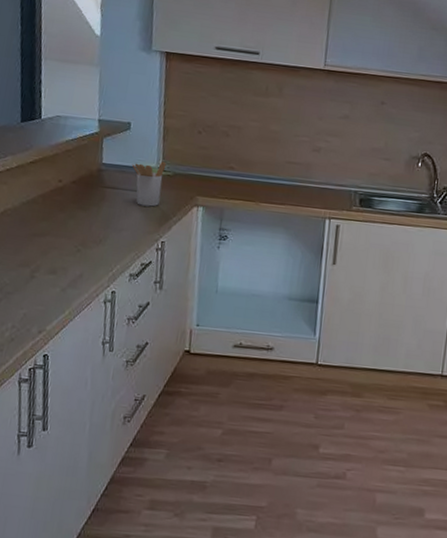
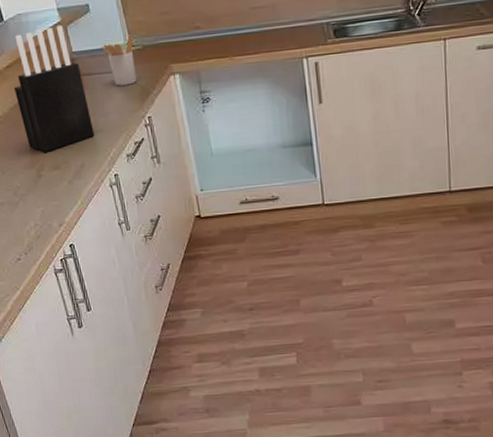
knife block: none [30,134,106,255] -> present [13,25,95,152]

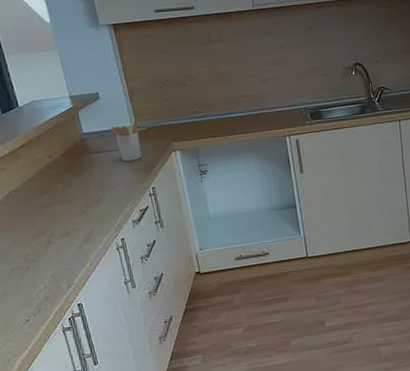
knife block: present [13,25,95,152] -> none [26,111,103,221]

